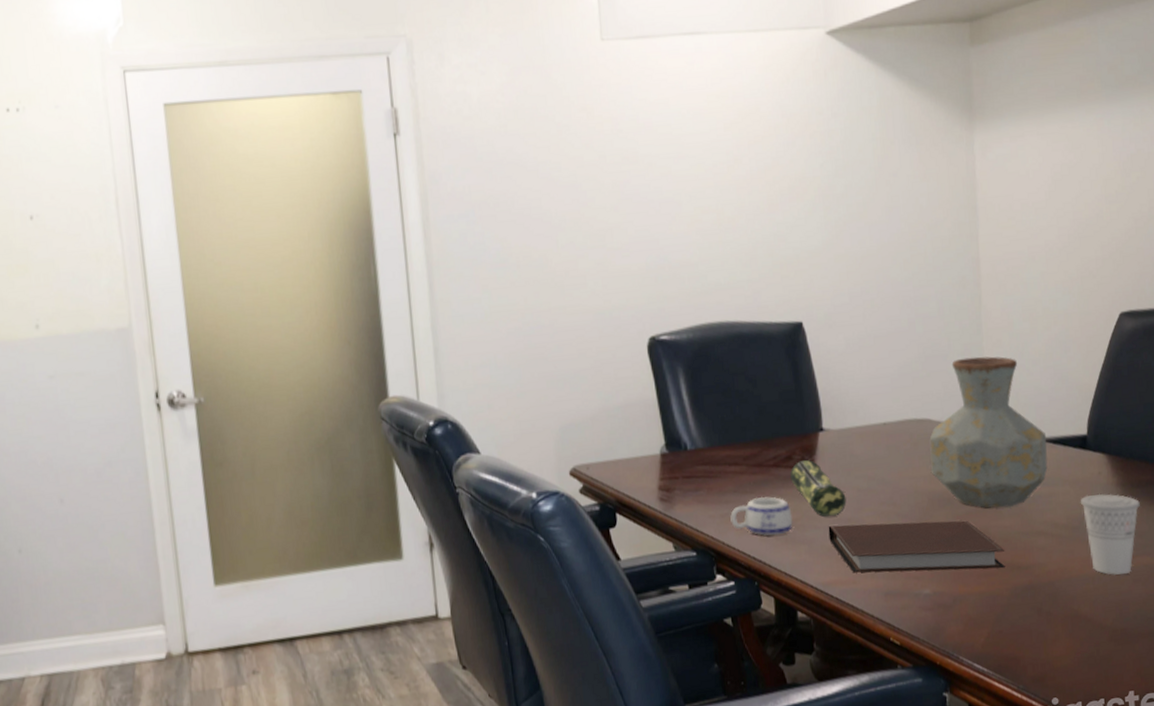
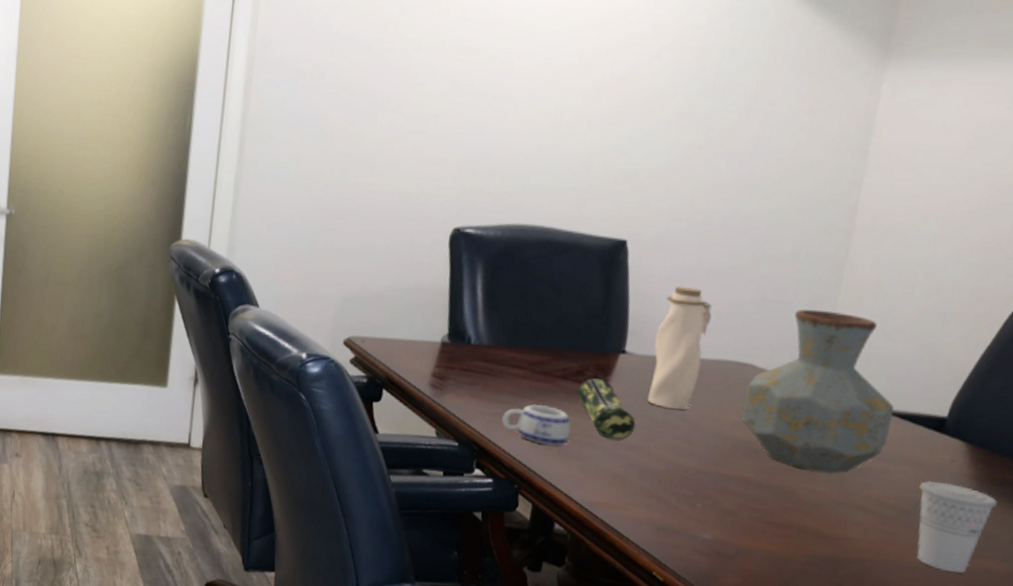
notebook: present [828,520,1005,573] -> none [606,448,812,534]
water bottle: none [845,356,889,476] -> present [647,285,712,410]

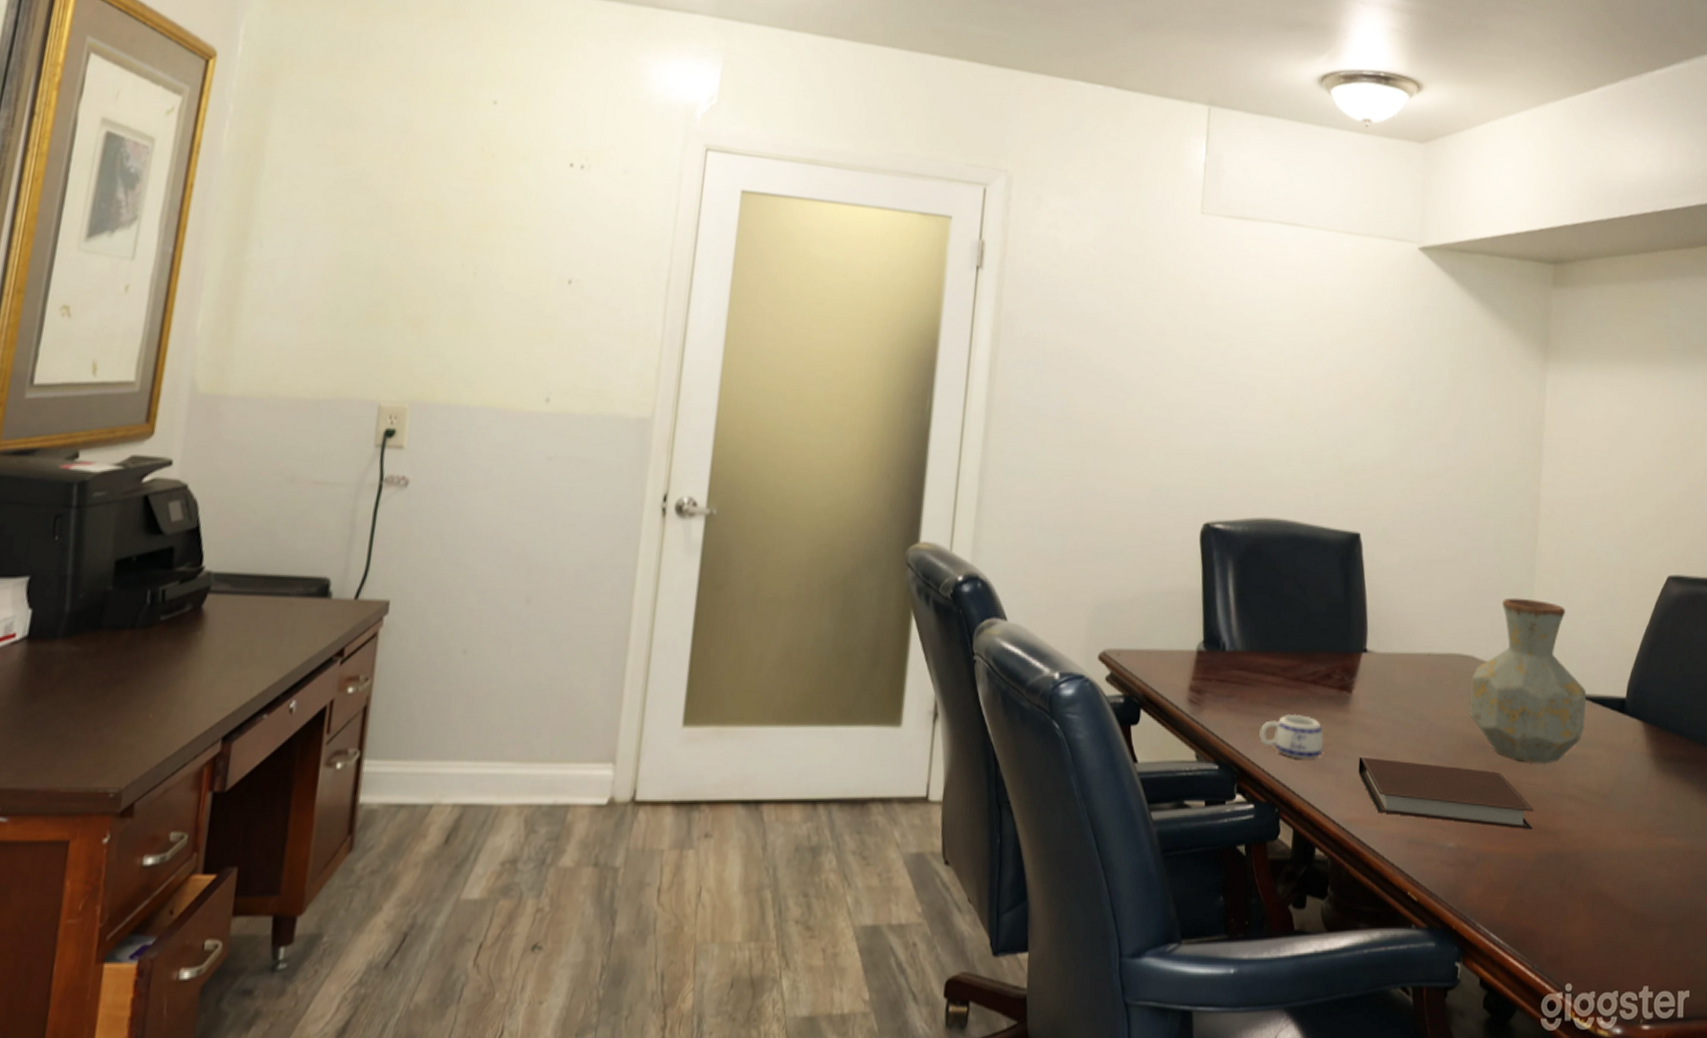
pencil case: present [577,378,636,440] -> none [1327,681,1381,747]
notebook: none [606,448,812,534] -> present [1358,757,1535,830]
water bottle: present [647,285,712,410] -> none [1389,578,1436,710]
cup: present [917,480,997,573] -> none [1613,762,1671,855]

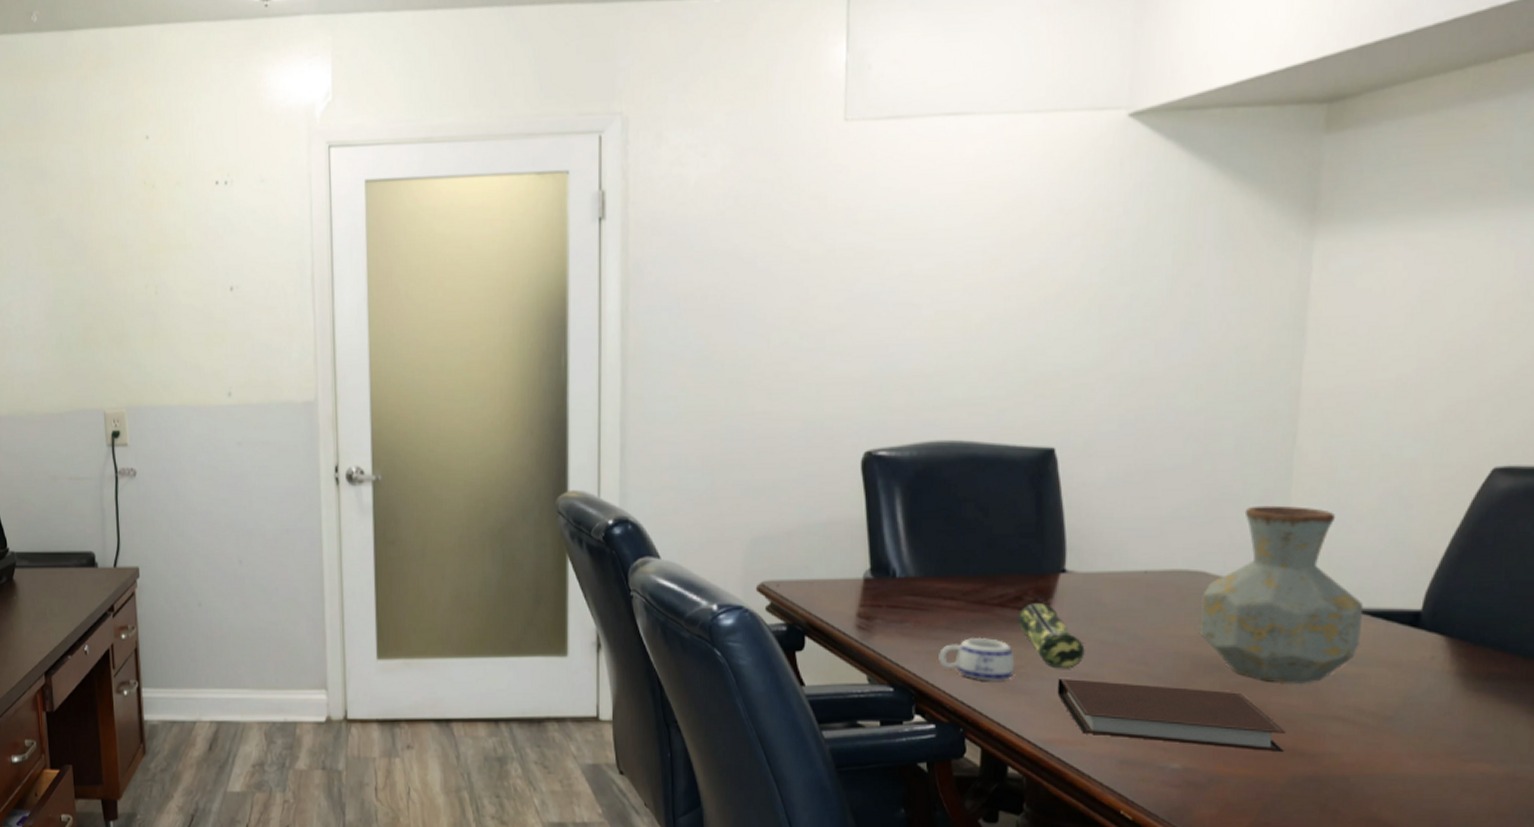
pencil case: none [1327,681,1381,747] -> present [1018,603,1085,669]

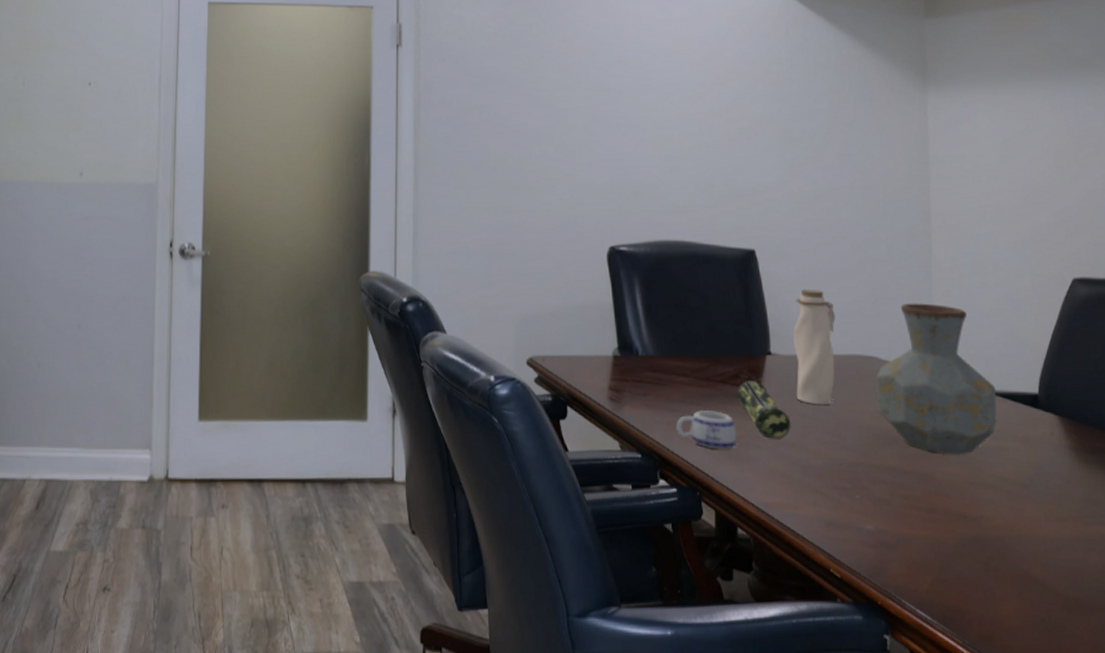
notebook: present [1057,679,1287,753] -> none [772,448,952,516]
water bottle: none [1094,492,1155,630] -> present [793,288,835,405]

